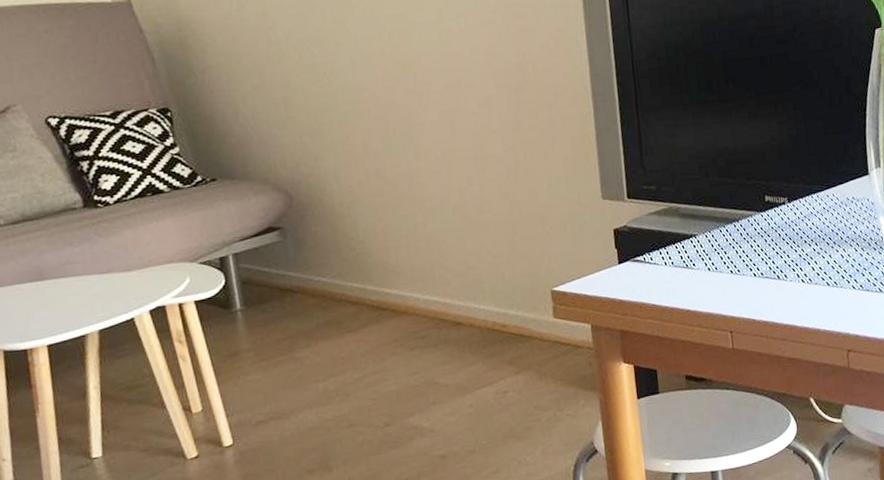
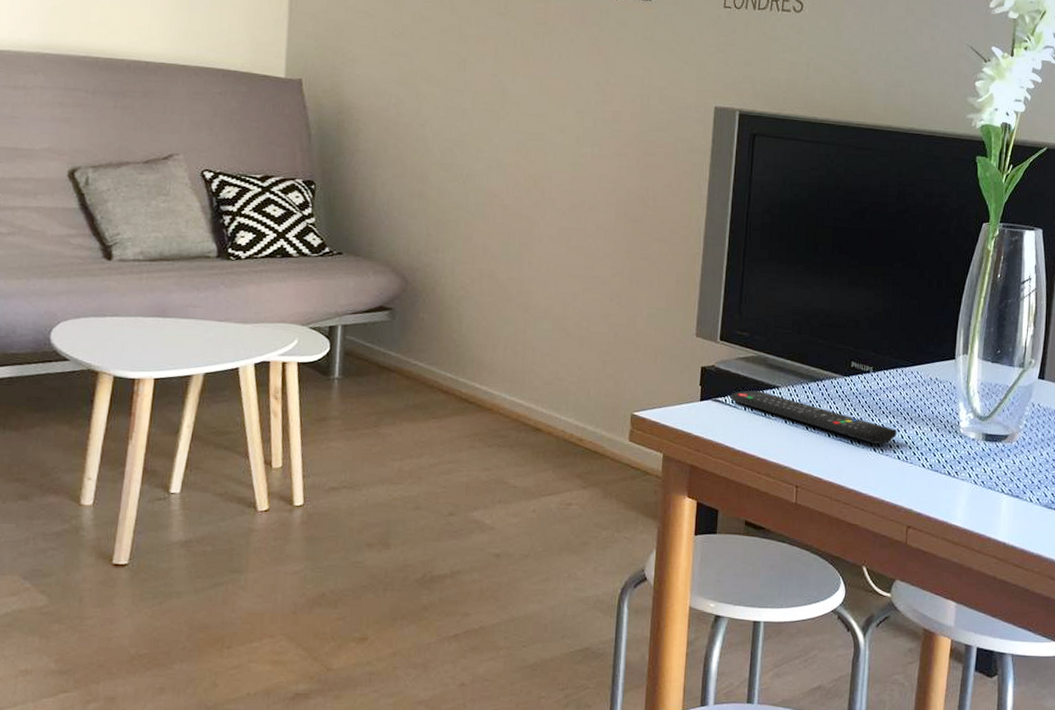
remote control: none [648,242,822,275] -> present [730,390,897,445]

